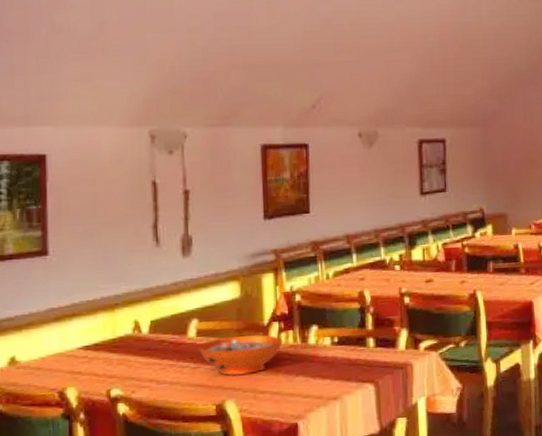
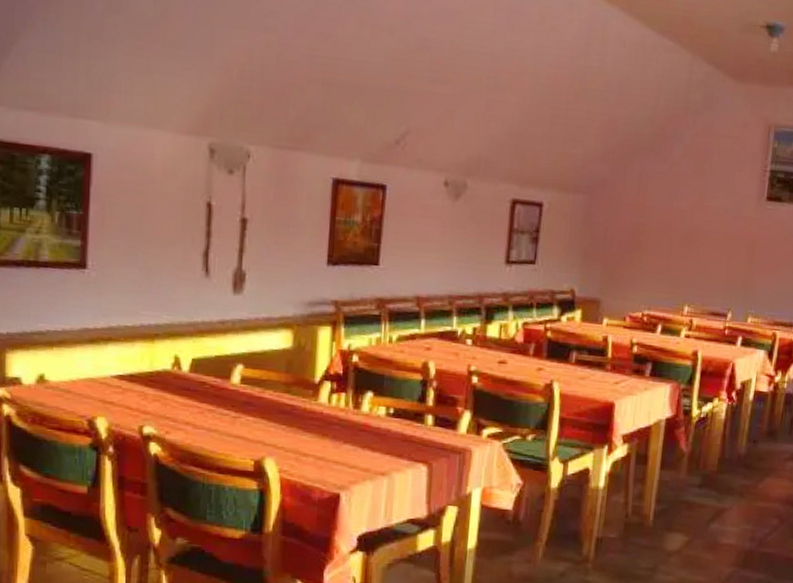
decorative bowl: present [198,335,283,376] -> none [241,388,334,433]

